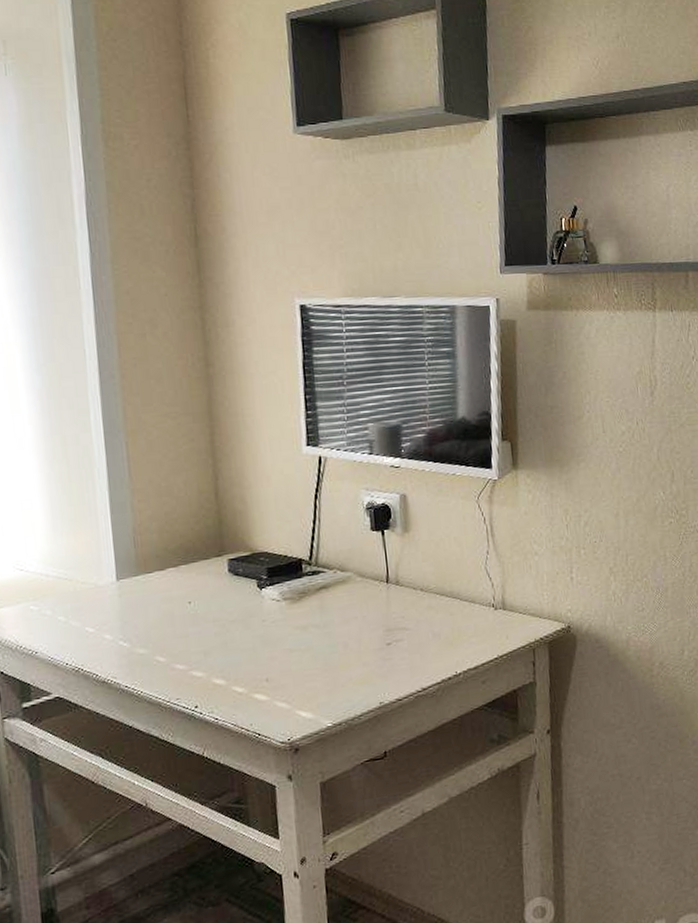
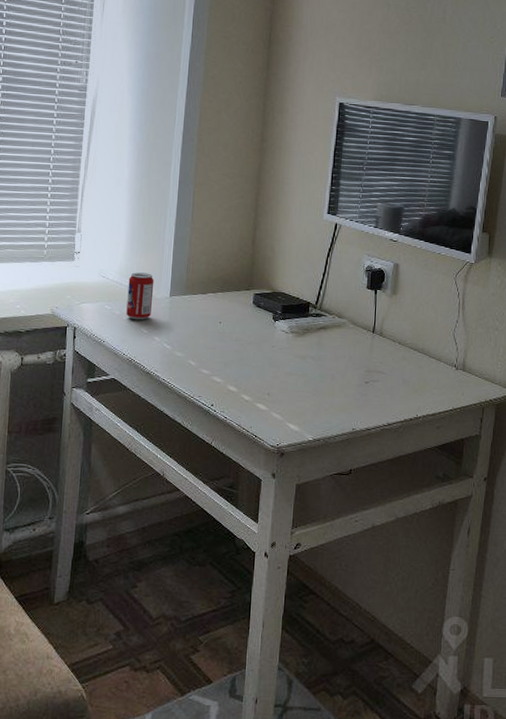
beverage can: none [56,555,95,619] -> present [126,272,154,321]

